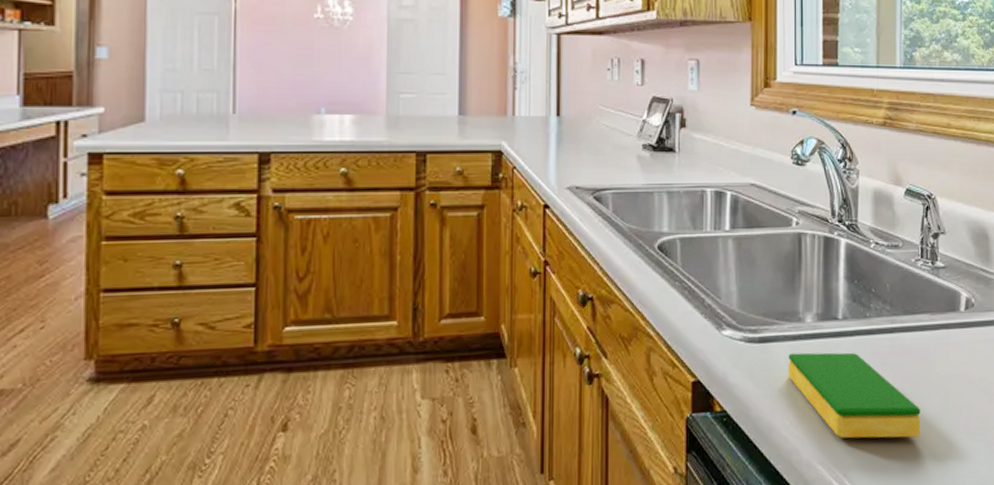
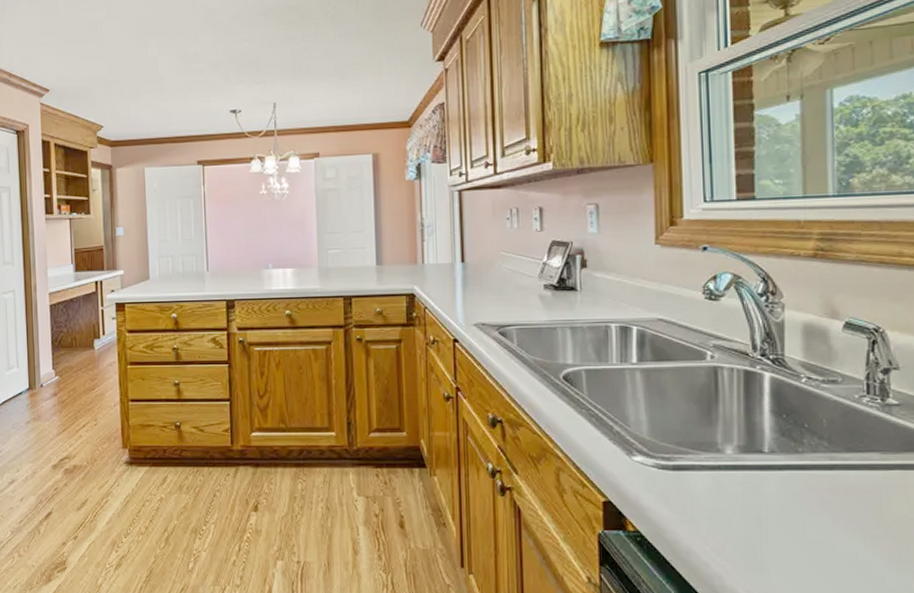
dish sponge: present [788,352,921,439] -> none [706,483,872,578]

